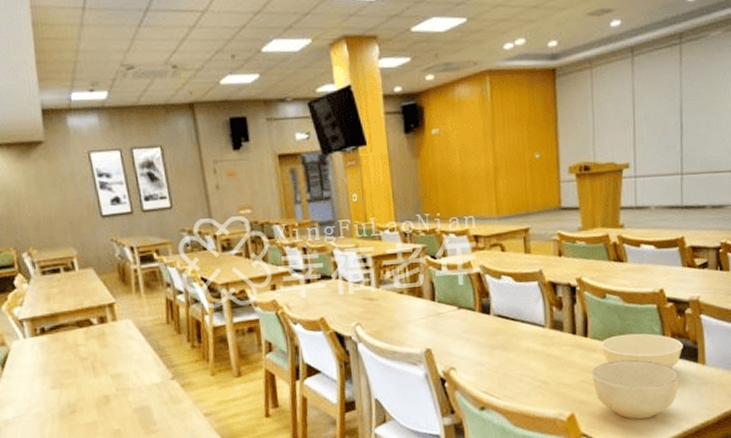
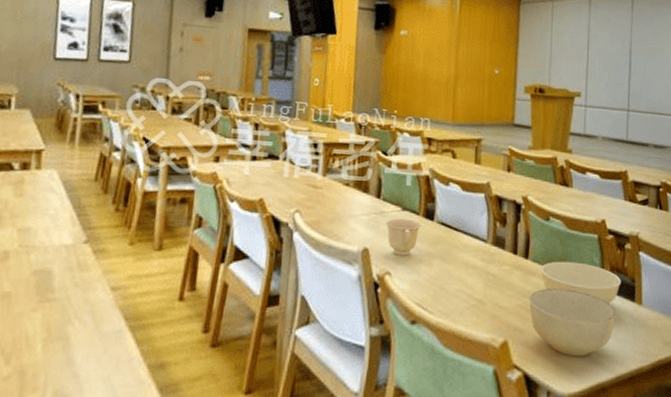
teacup: none [444,316,478,351] -> present [386,218,421,256]

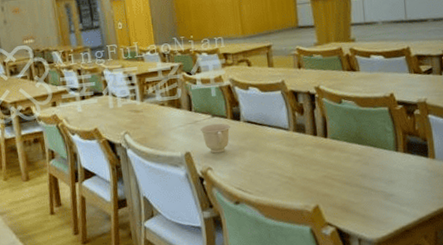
bowl: present [528,288,617,357] -> none [332,156,413,210]
bowl: present [541,261,621,303] -> none [340,133,414,162]

